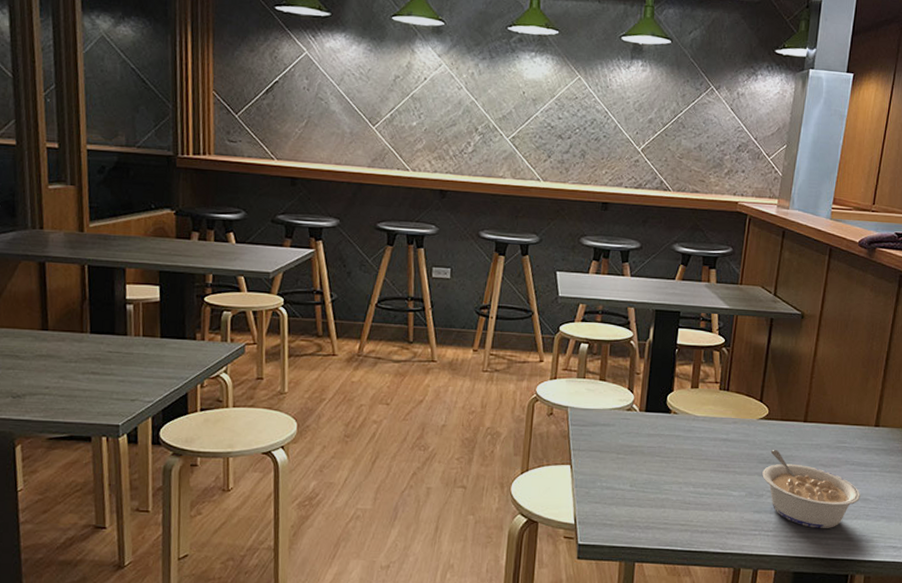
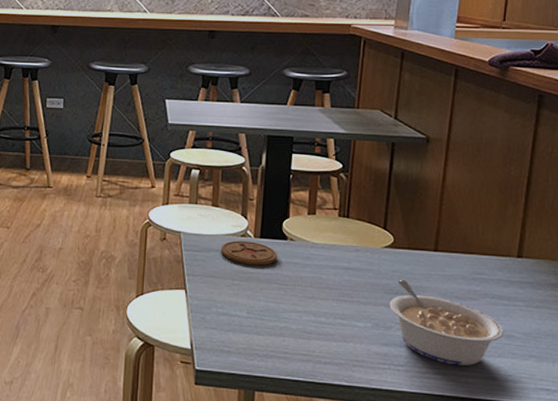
coaster: none [606,414,661,439] -> present [220,240,277,266]

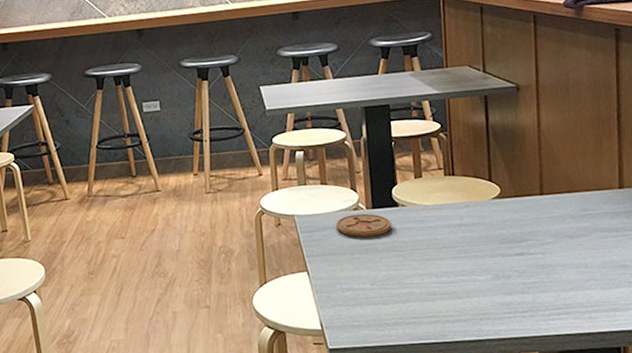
legume: present [389,280,504,366] -> none [505,228,618,303]

